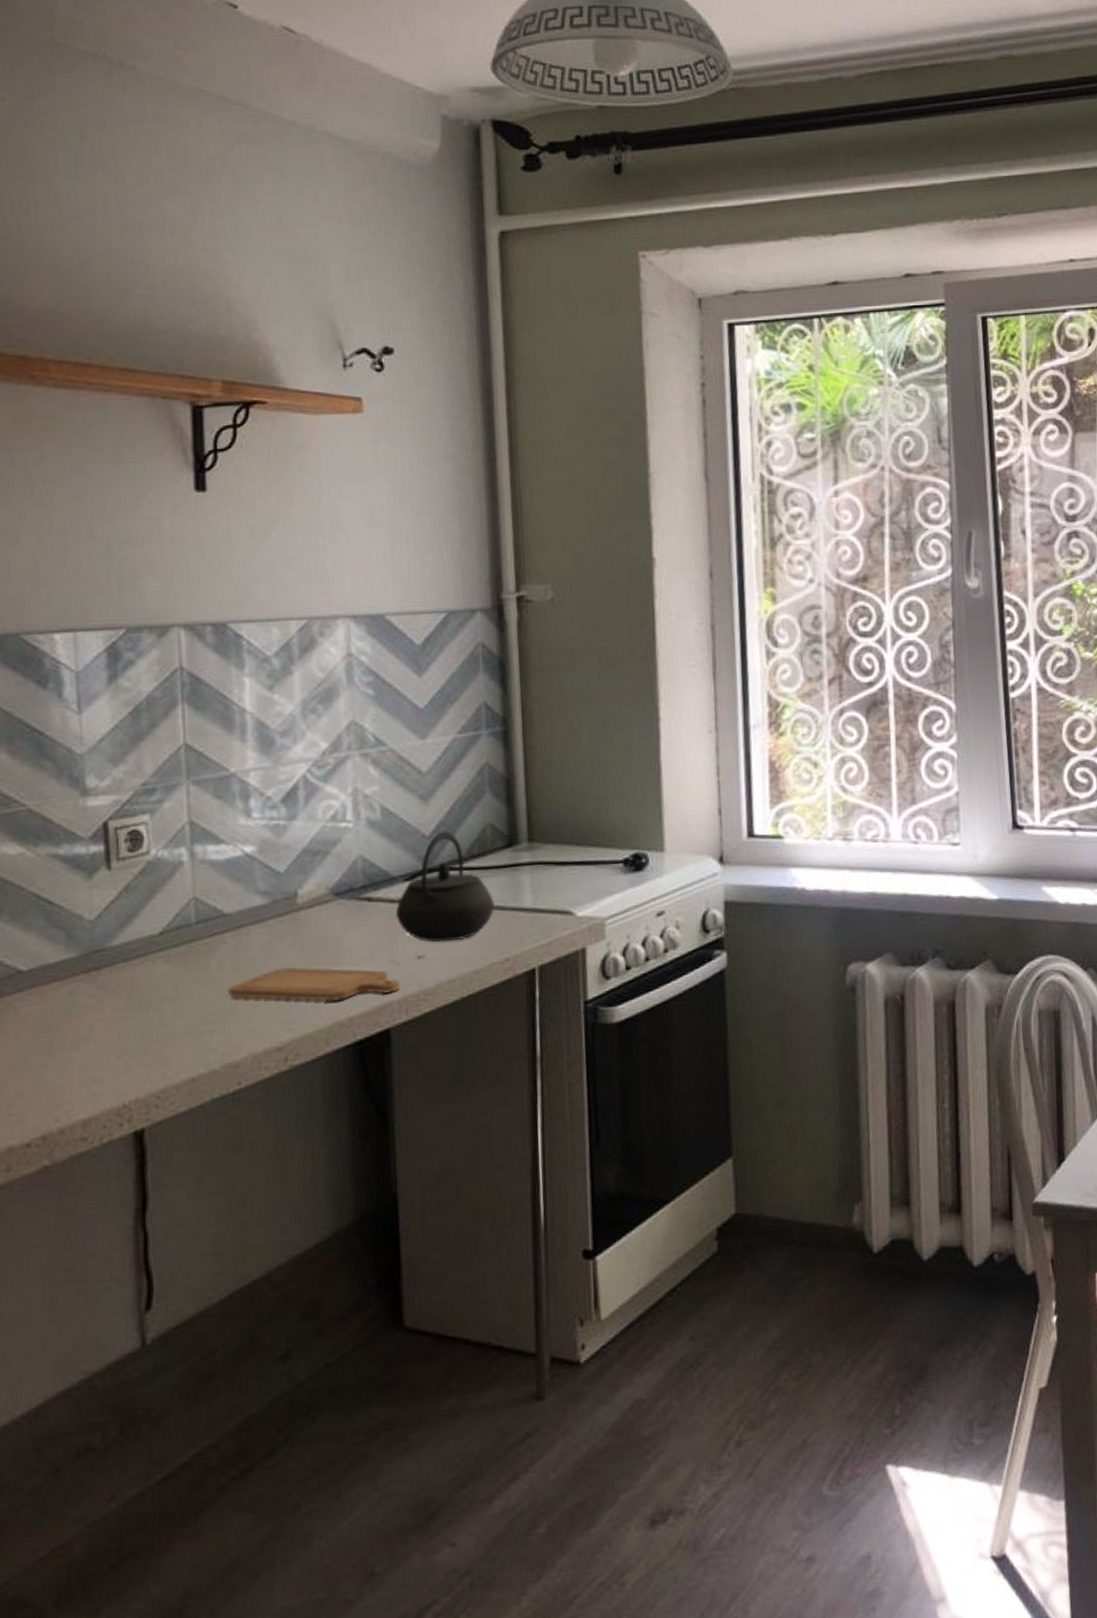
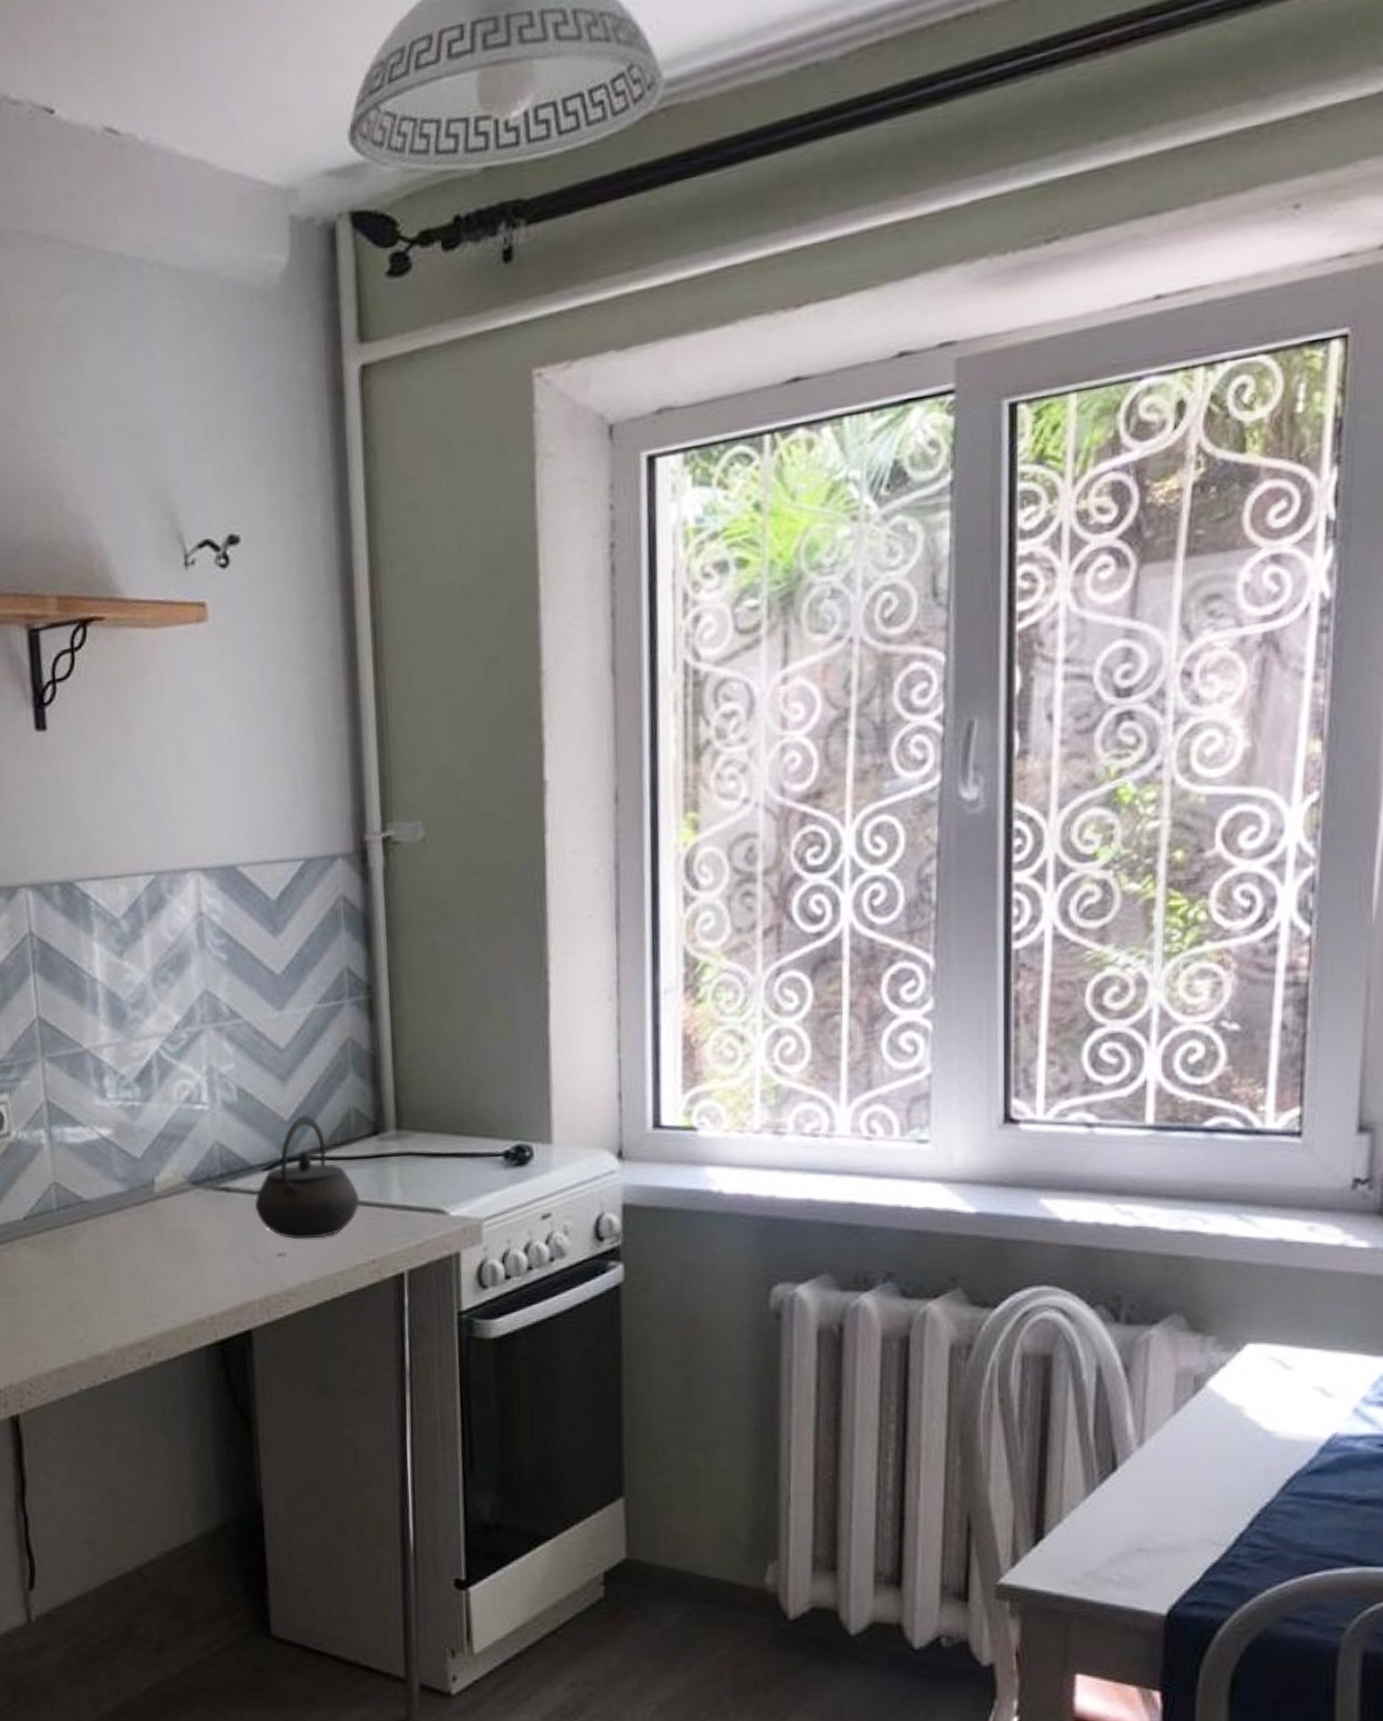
chopping board: present [228,967,400,1002] -> none [91,1259,261,1297]

